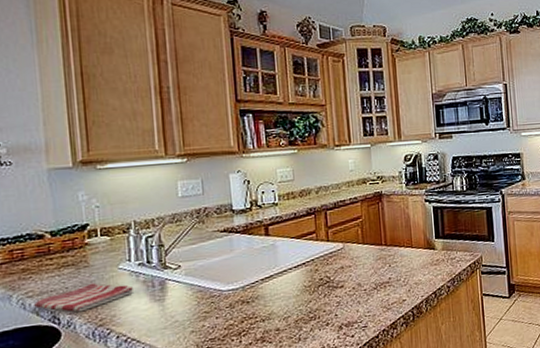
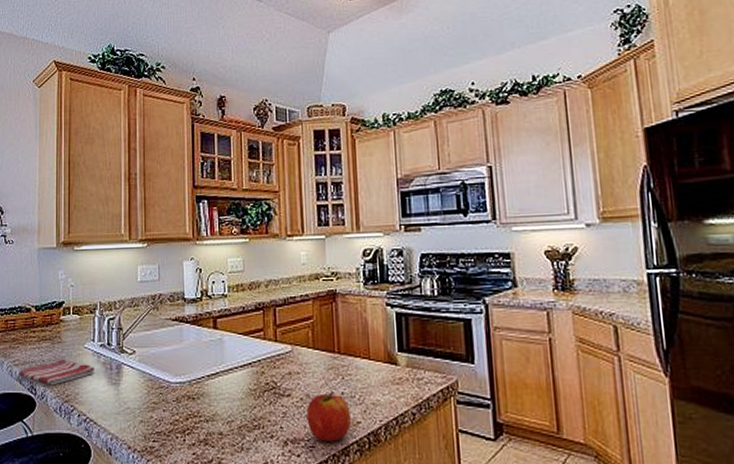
apple: none [358,278,398,321] -> present [306,392,351,442]

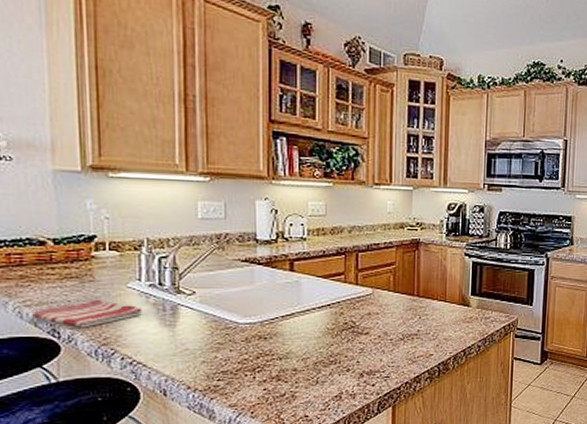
apple: present [306,392,351,442] -> none [383,330,424,372]

